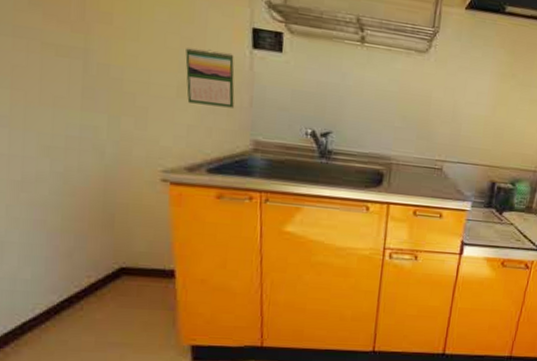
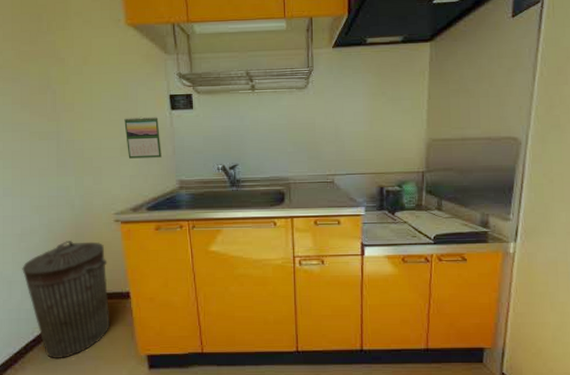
trash can: none [20,197,147,344] -> present [22,239,110,359]

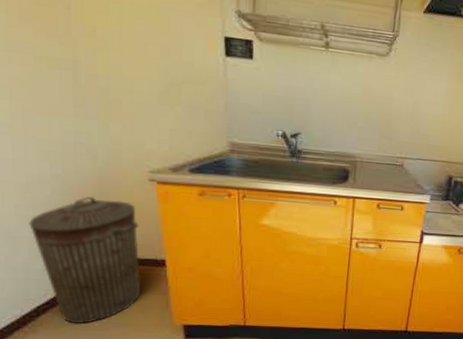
calendar: present [124,116,161,159] -> none [164,57,211,113]

